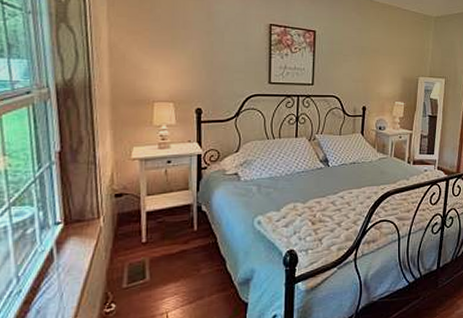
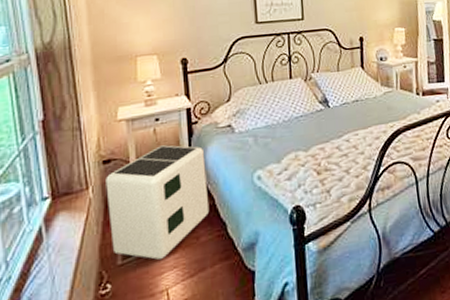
air purifier: none [116,186,212,286] -> present [106,145,210,260]

